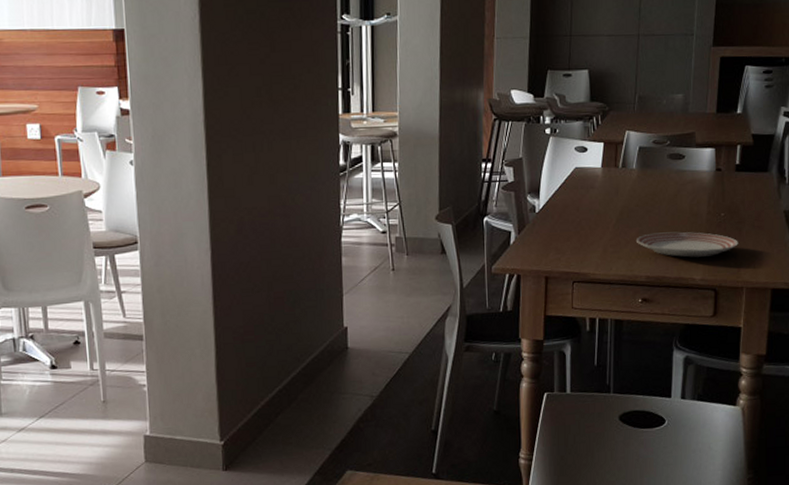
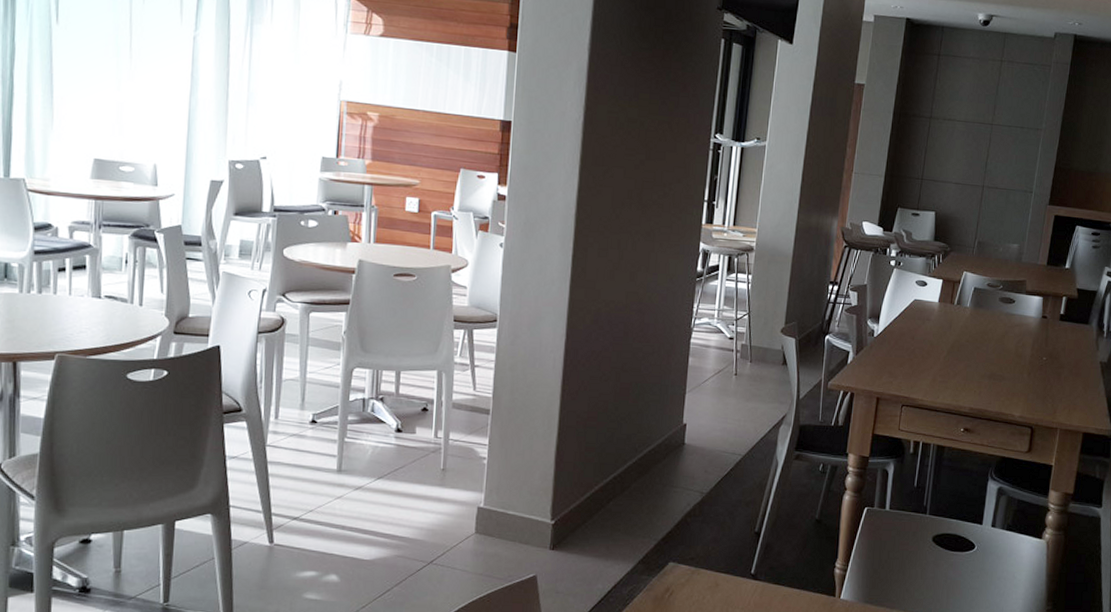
dinner plate: present [637,231,738,258] -> none [964,368,1057,396]

